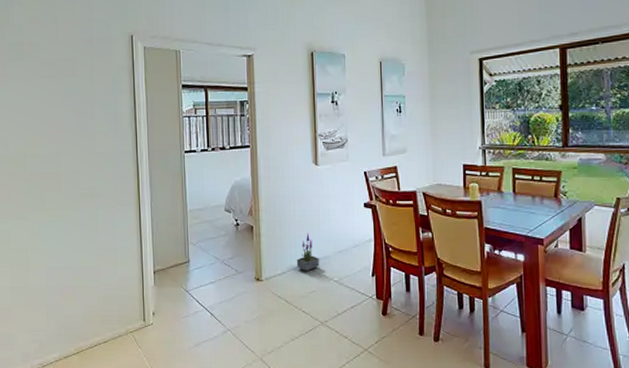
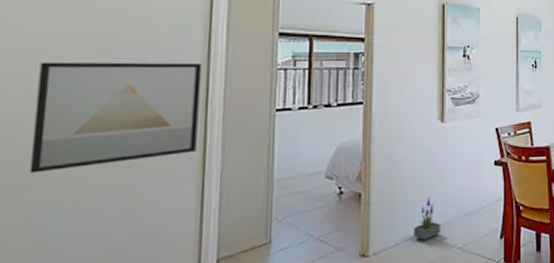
wall art: none [32,112,133,196] -> present [29,62,202,173]

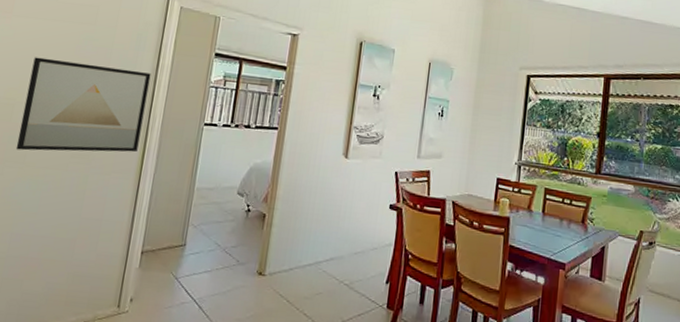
potted plant: present [413,196,441,241] -> none [306,228,332,271]

